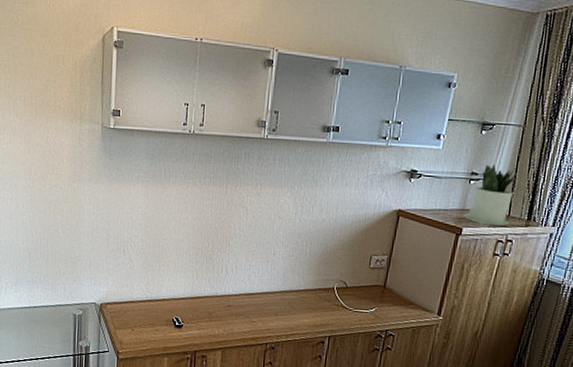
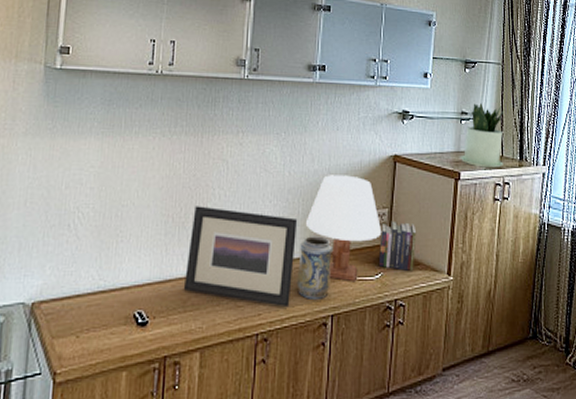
picture frame: none [209,242,305,327] -> present [183,206,298,308]
decorative vase: none [300,273,334,323] -> present [296,236,332,299]
table lamp: none [311,224,380,313] -> present [305,175,382,282]
books: none [373,266,413,310] -> present [378,221,417,272]

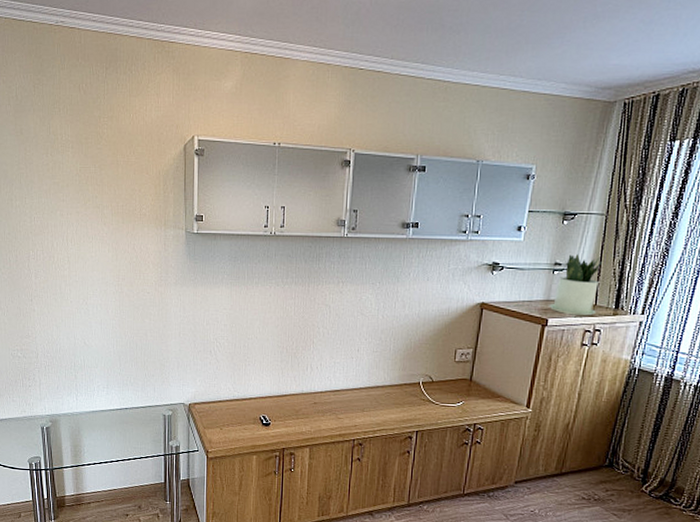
picture frame: present [183,206,298,308] -> none [296,341,389,423]
decorative vase: present [296,236,332,299] -> none [387,368,419,418]
table lamp: present [305,175,382,282] -> none [396,319,466,407]
books: present [378,221,417,272] -> none [460,359,499,403]

